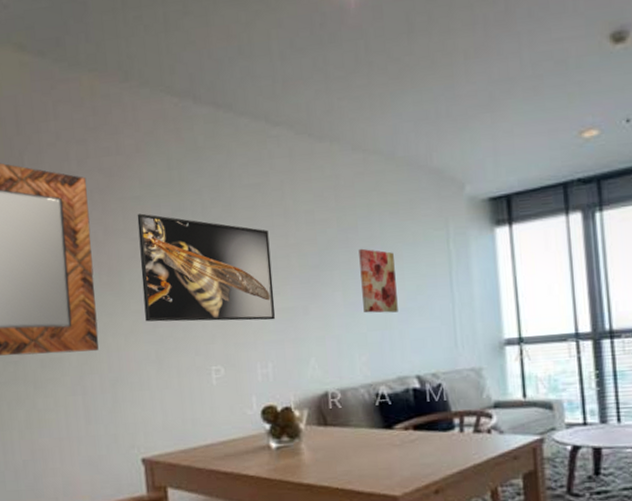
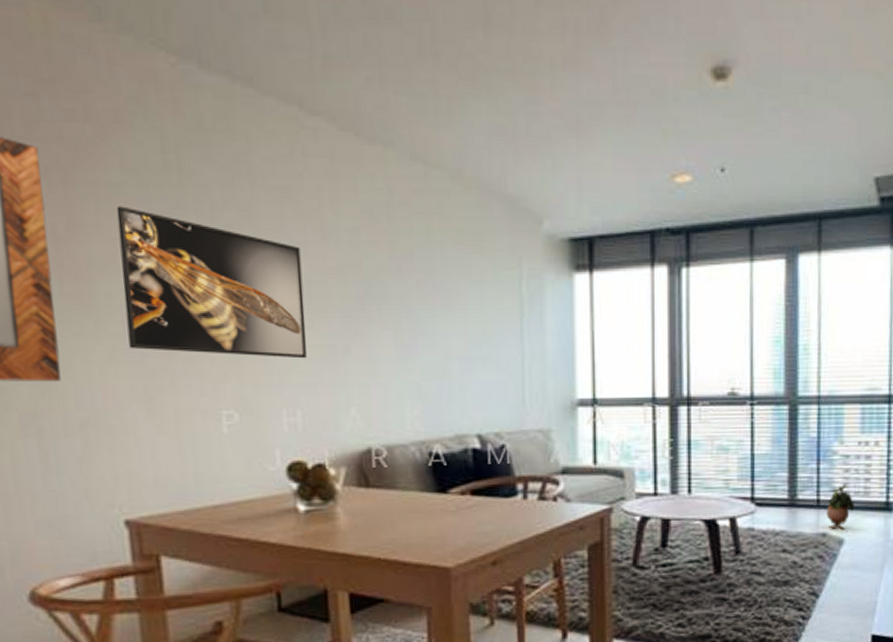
wall art: present [359,248,398,313] -> none [414,281,459,361]

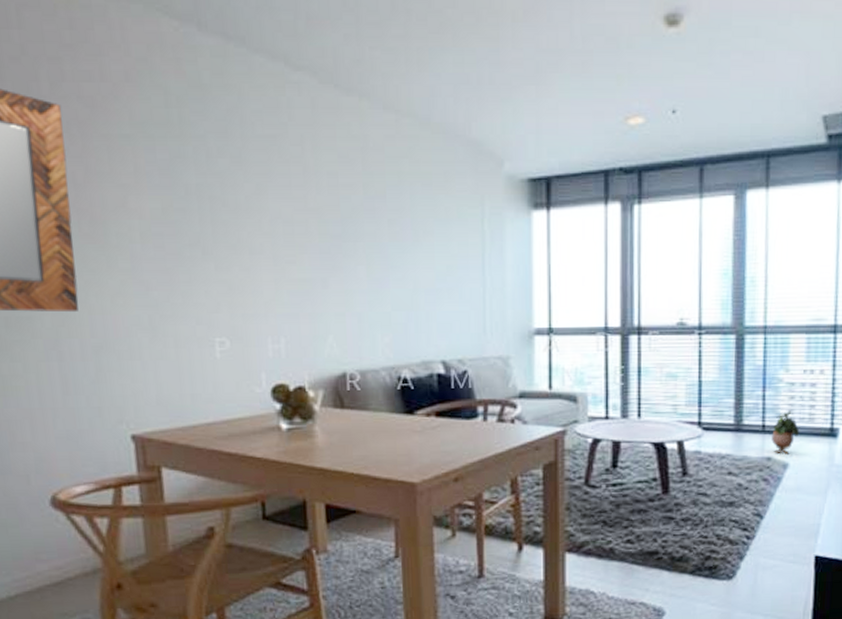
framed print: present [116,206,308,359] -> none [126,156,290,291]

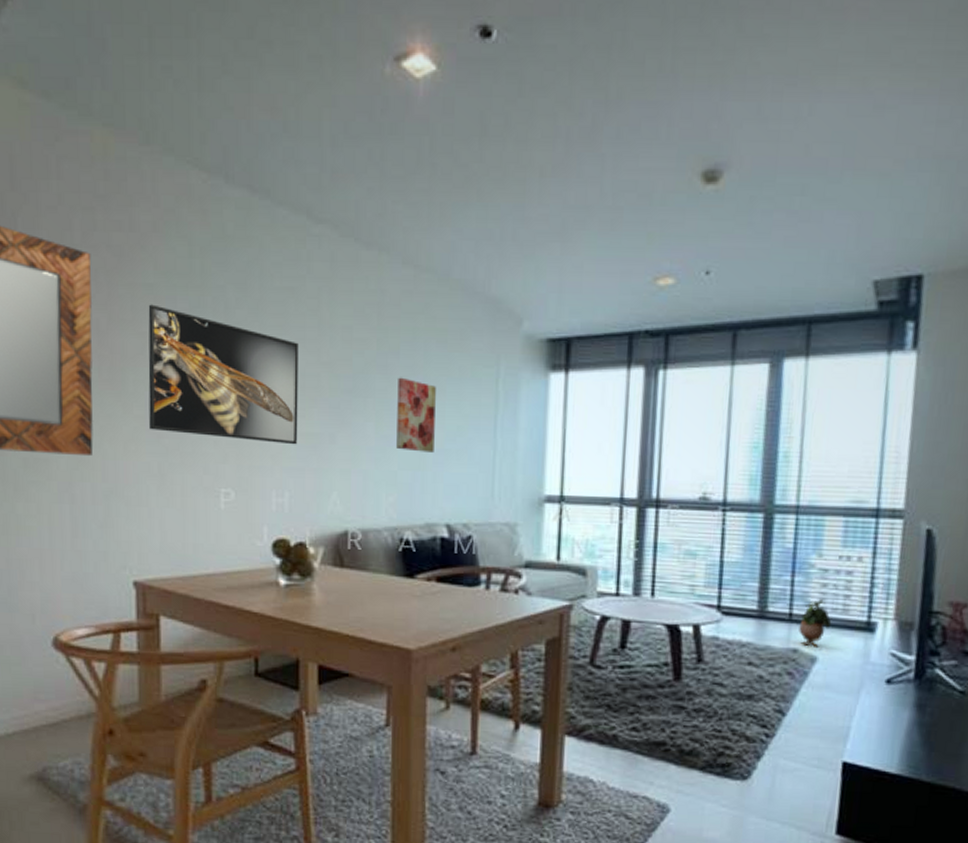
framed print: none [126,156,290,291] -> present [148,304,299,445]
wall art: none [386,220,426,293] -> present [396,377,436,453]

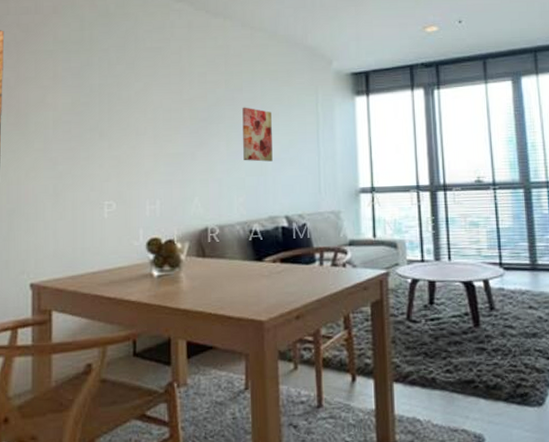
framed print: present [148,304,299,445] -> none [47,65,166,163]

